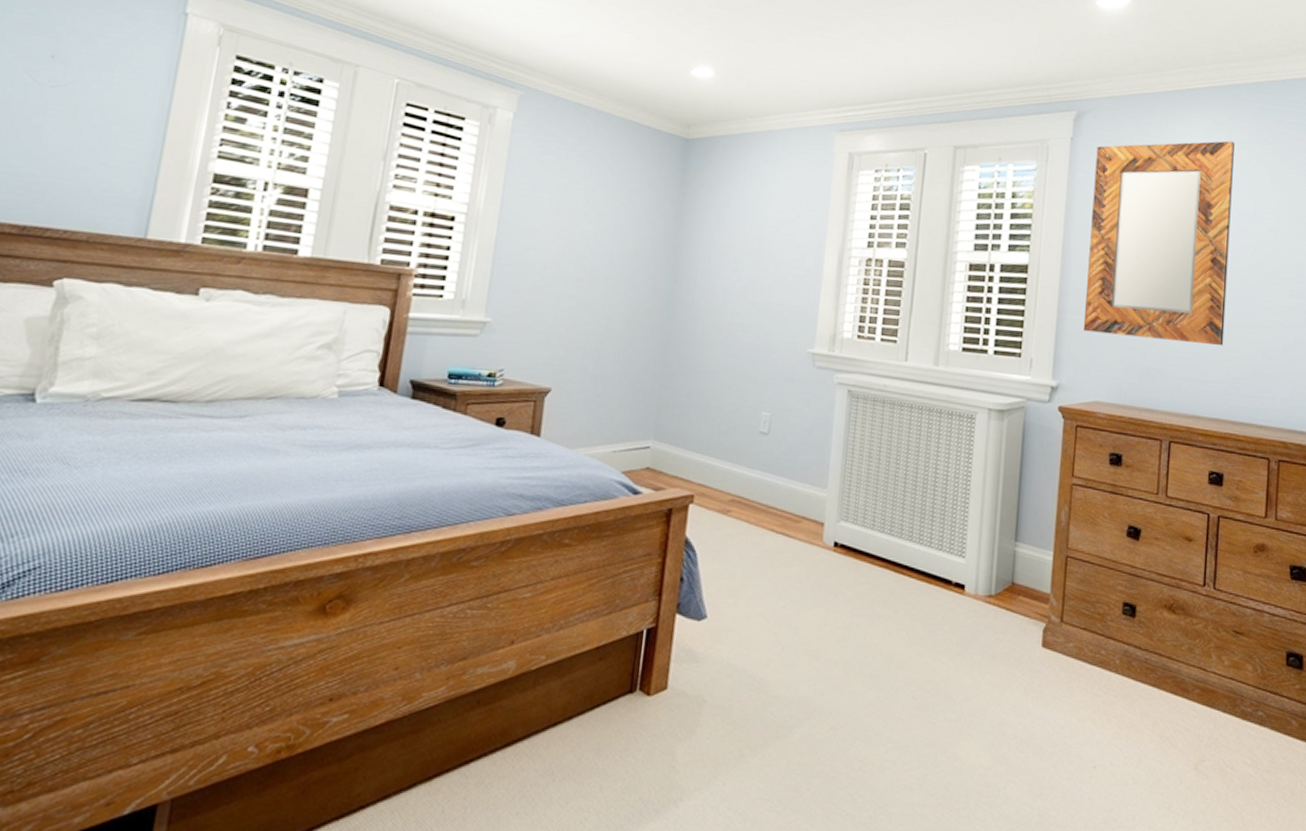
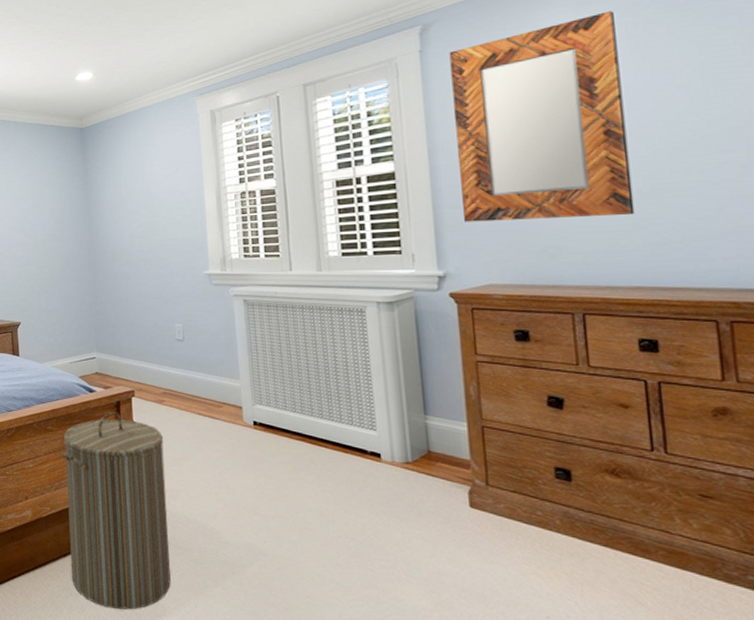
laundry hamper: none [558,522,722,796] -> present [61,411,171,610]

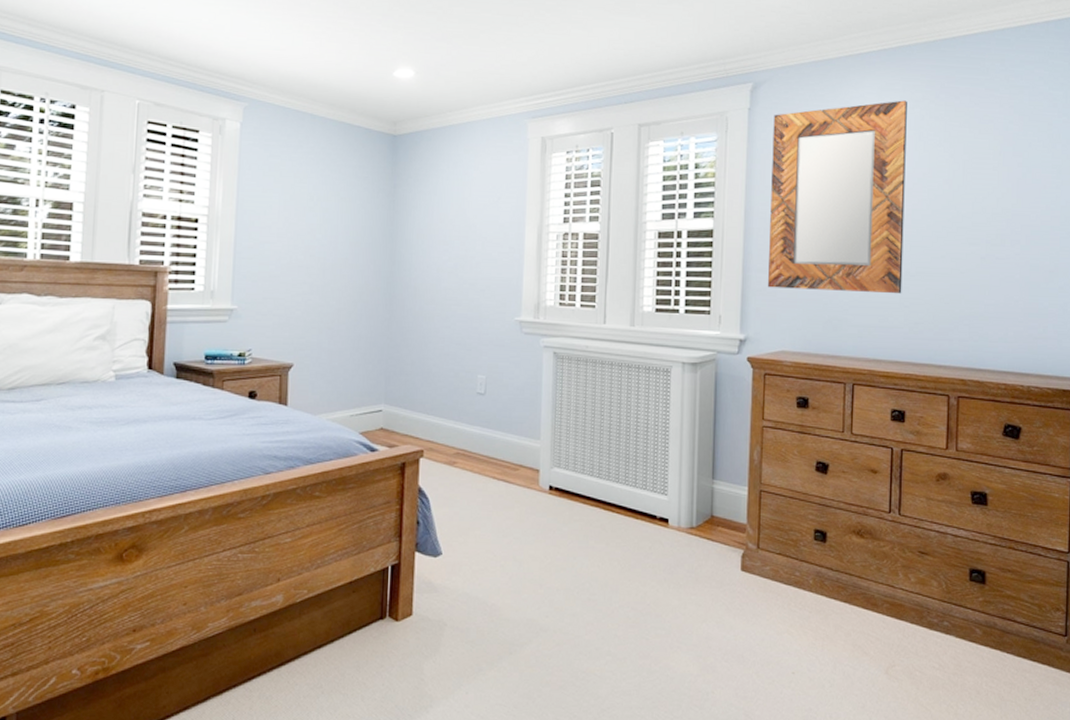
laundry hamper: present [61,411,171,610] -> none [325,474,451,704]

